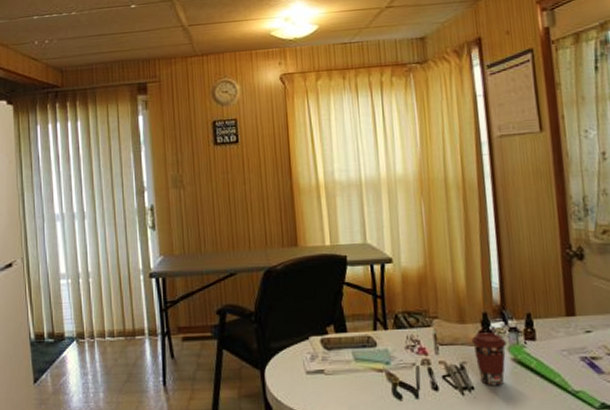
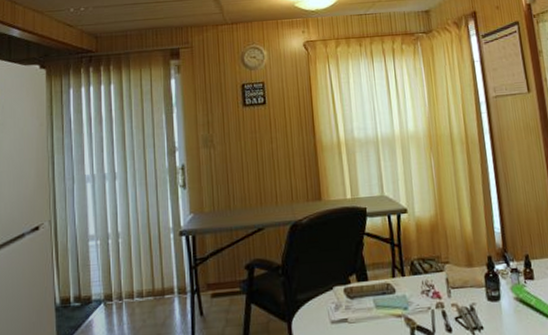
coffee cup: present [471,332,506,386] -> none [479,274,510,325]

